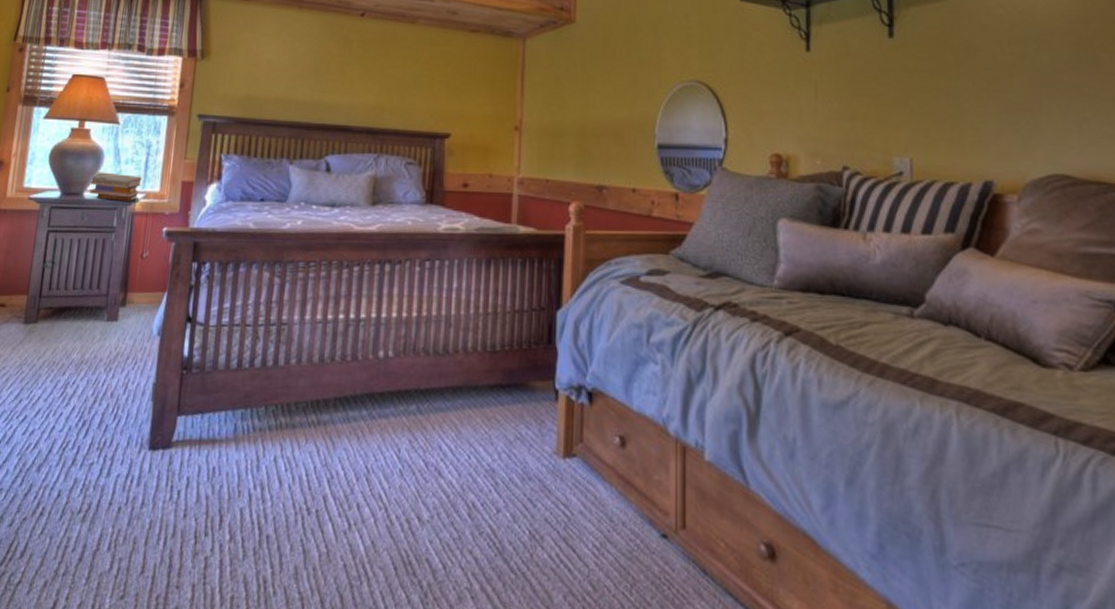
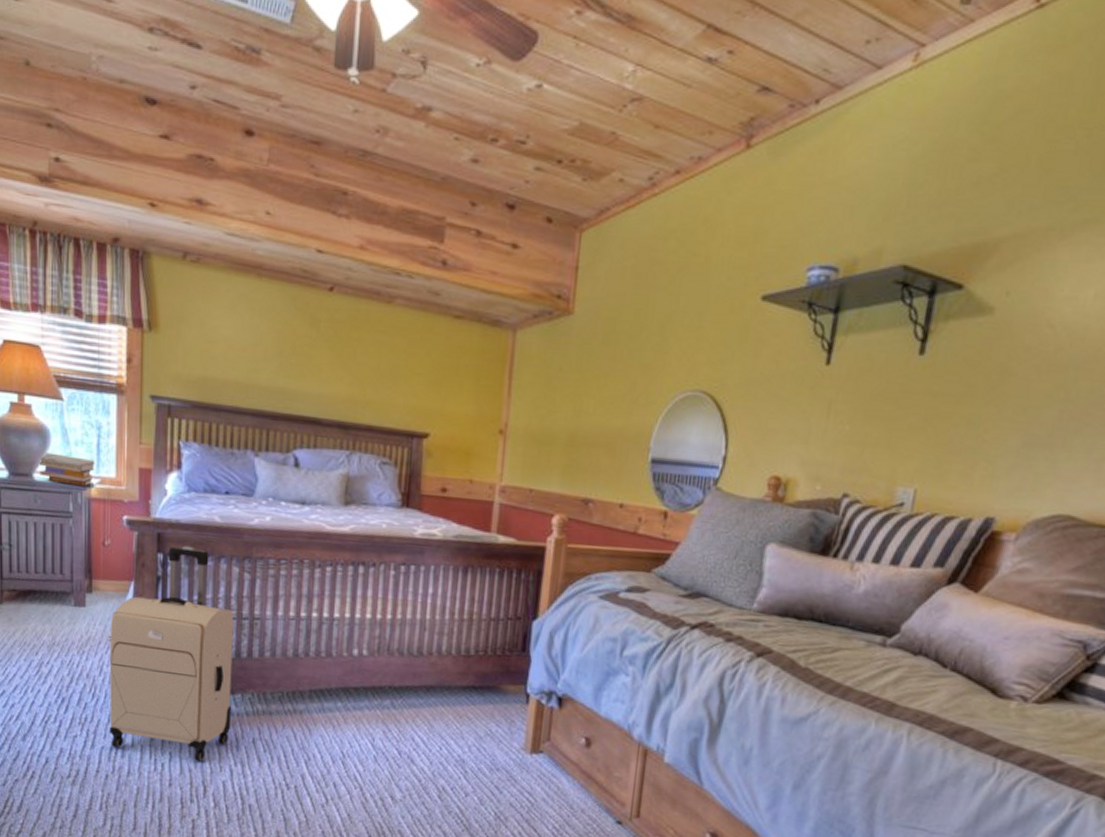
suitcase: none [127,253,262,487] -> present [108,545,234,762]

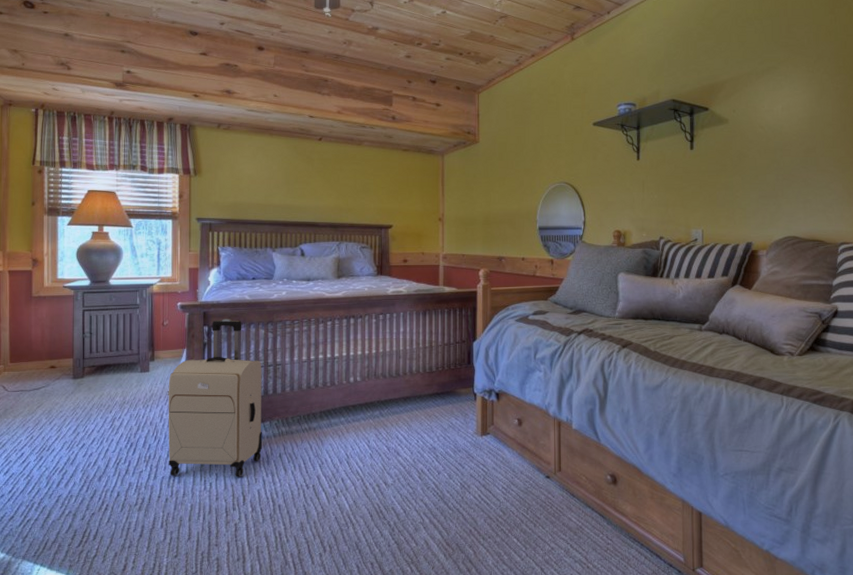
books: present [40,452,95,487] -> none [114,264,156,286]

